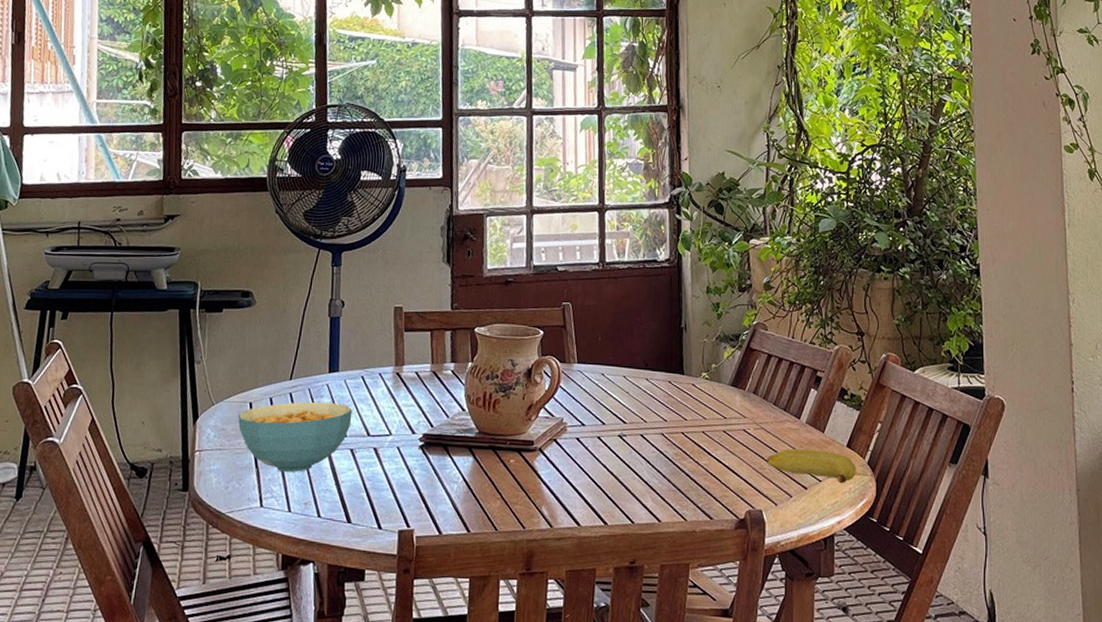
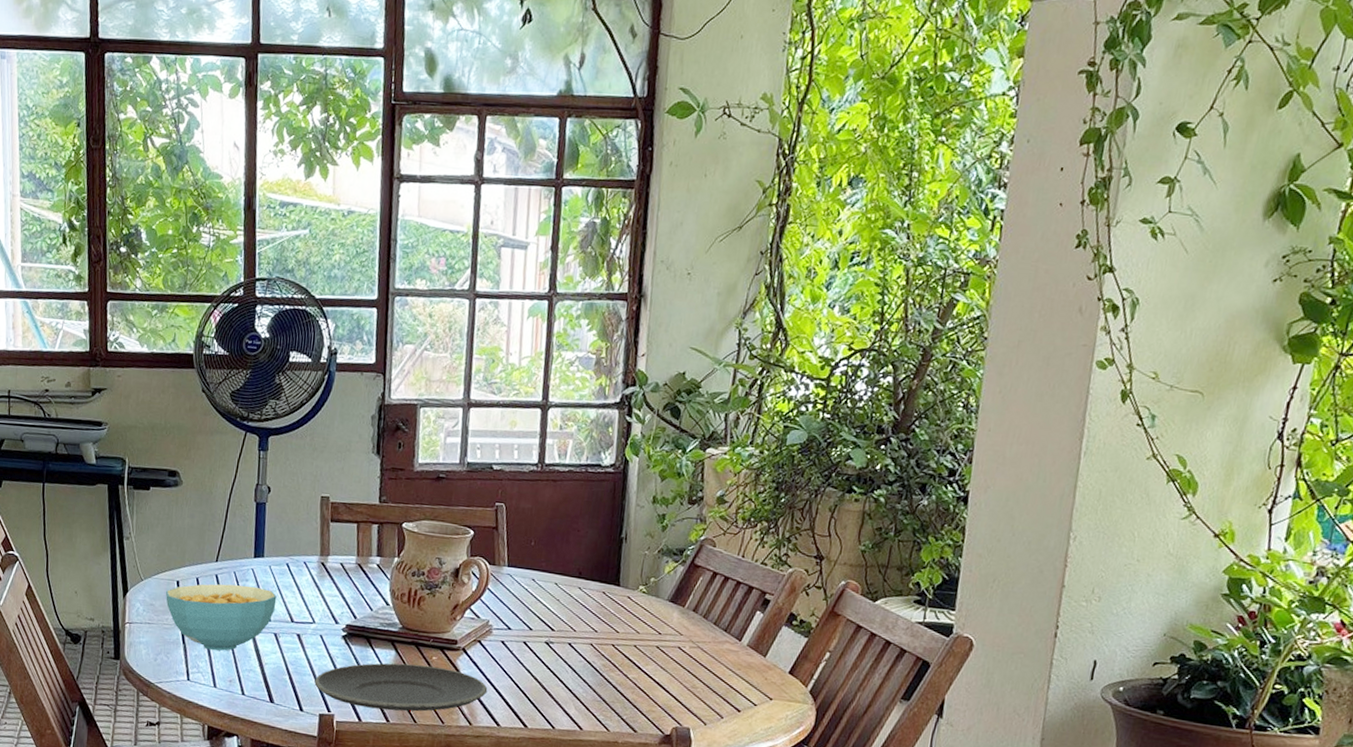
plate: none [392,469,566,520] -> present [314,663,488,712]
banana: present [767,448,856,483] -> none [700,670,797,709]

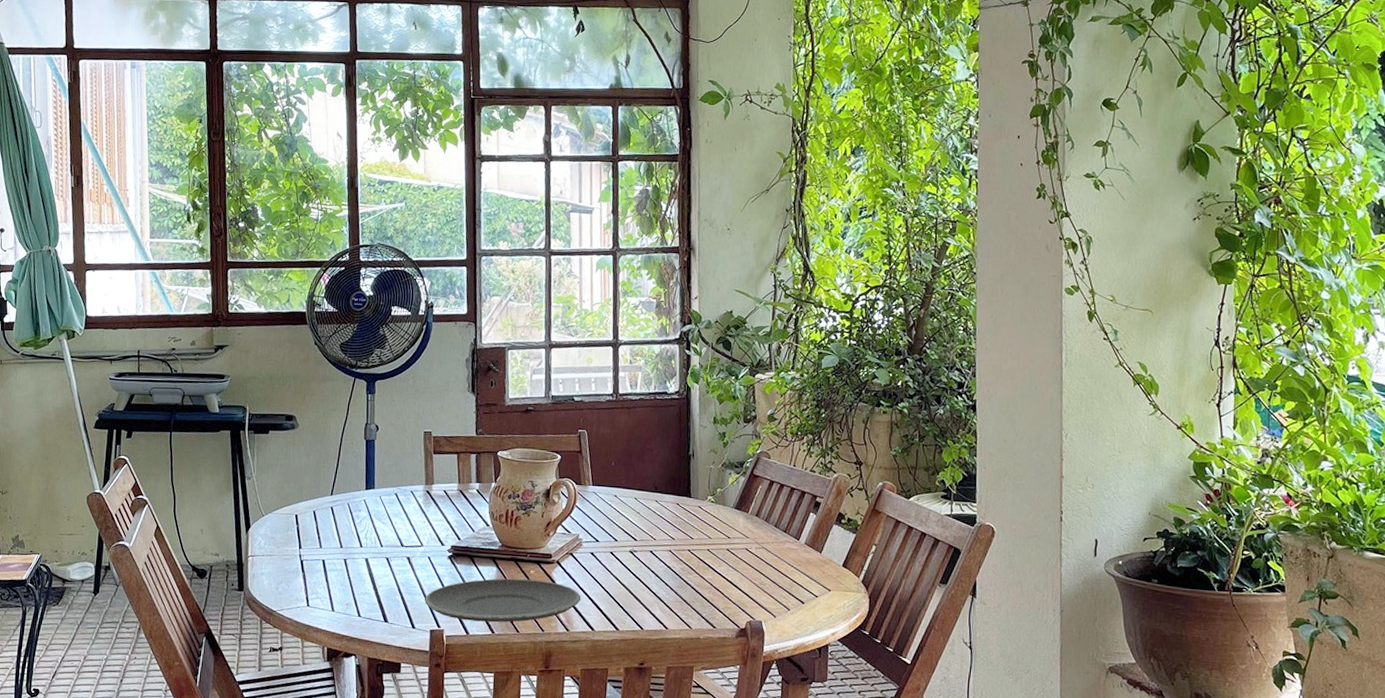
cereal bowl: present [165,584,277,651] -> none [285,515,388,577]

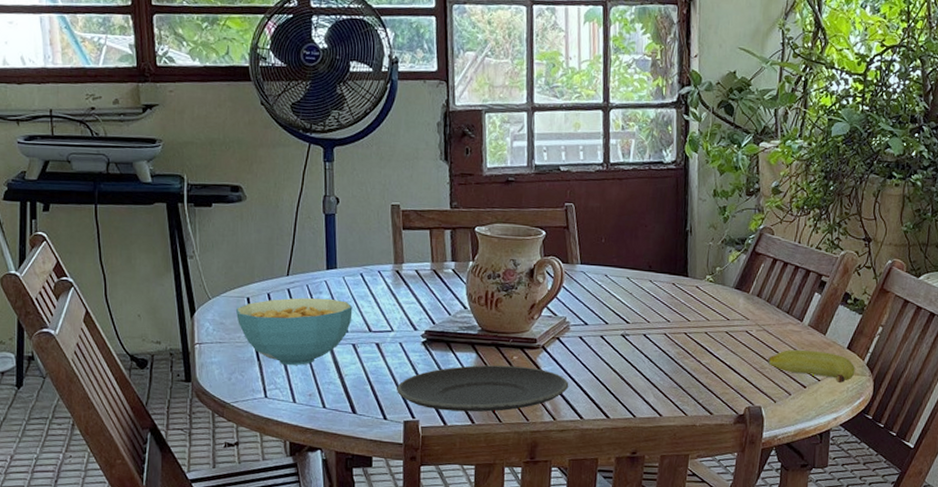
cereal bowl: none [285,515,388,577] -> present [235,297,353,366]
banana: none [767,566,851,599] -> present [768,349,855,383]

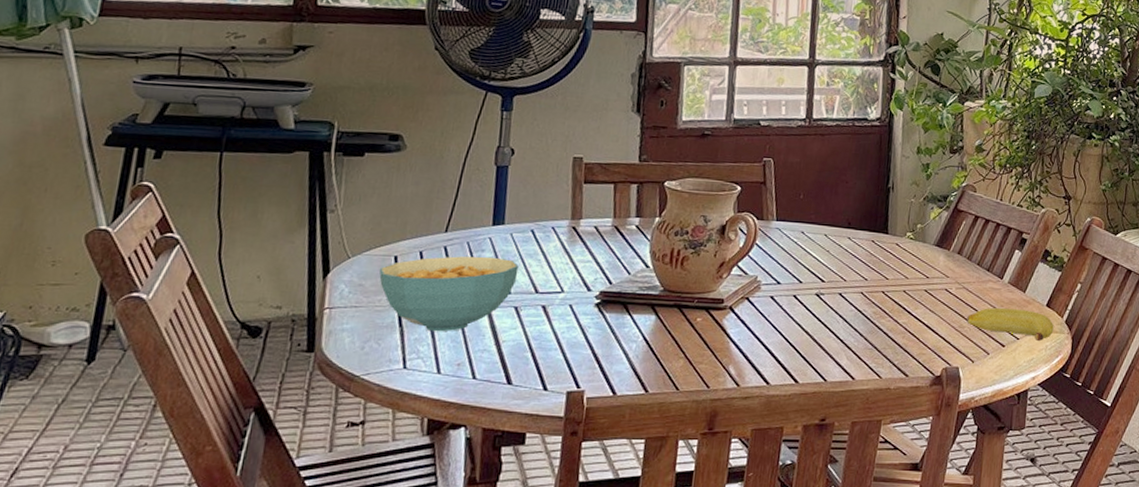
plate: present [397,365,569,412] -> none [561,328,757,380]

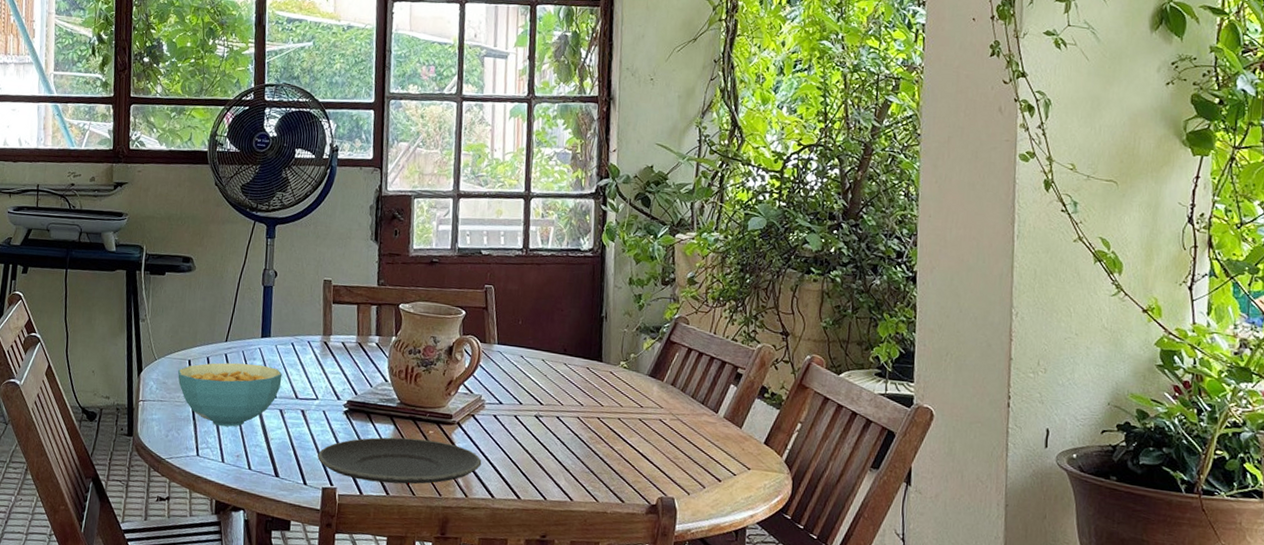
plate: none [561,328,757,380] -> present [317,437,482,484]
banana: present [966,307,1054,341] -> none [681,441,773,479]

